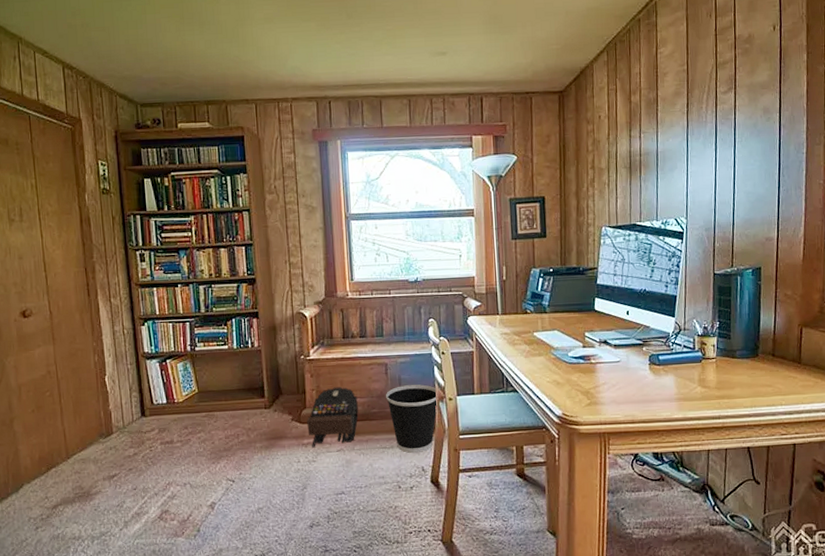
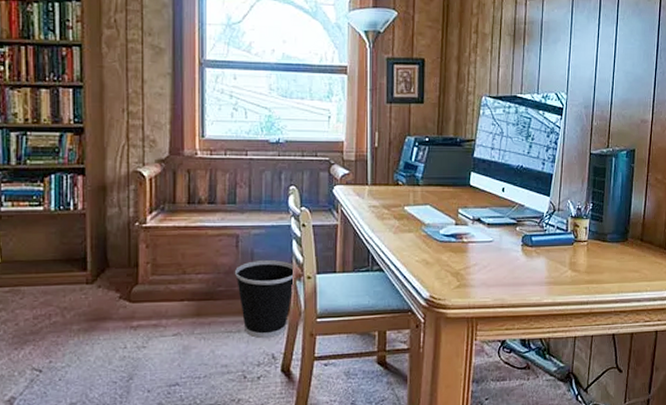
backpack: present [307,387,359,448] -> none [138,260,201,331]

